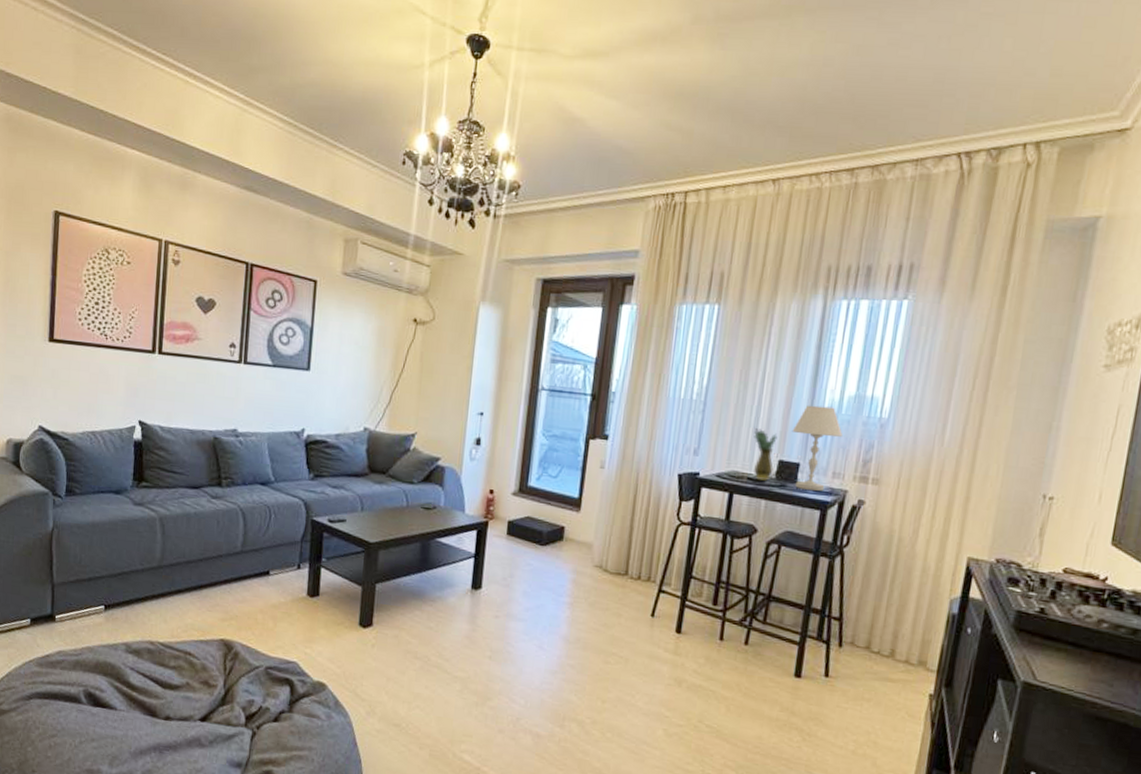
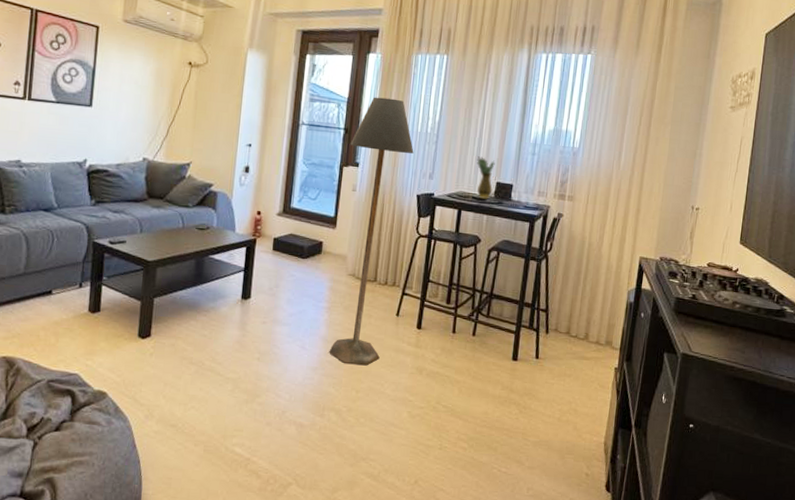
floor lamp: none [570,356,676,673] -> present [329,97,414,366]
table lamp: present [791,405,842,491] -> none [506,137,545,207]

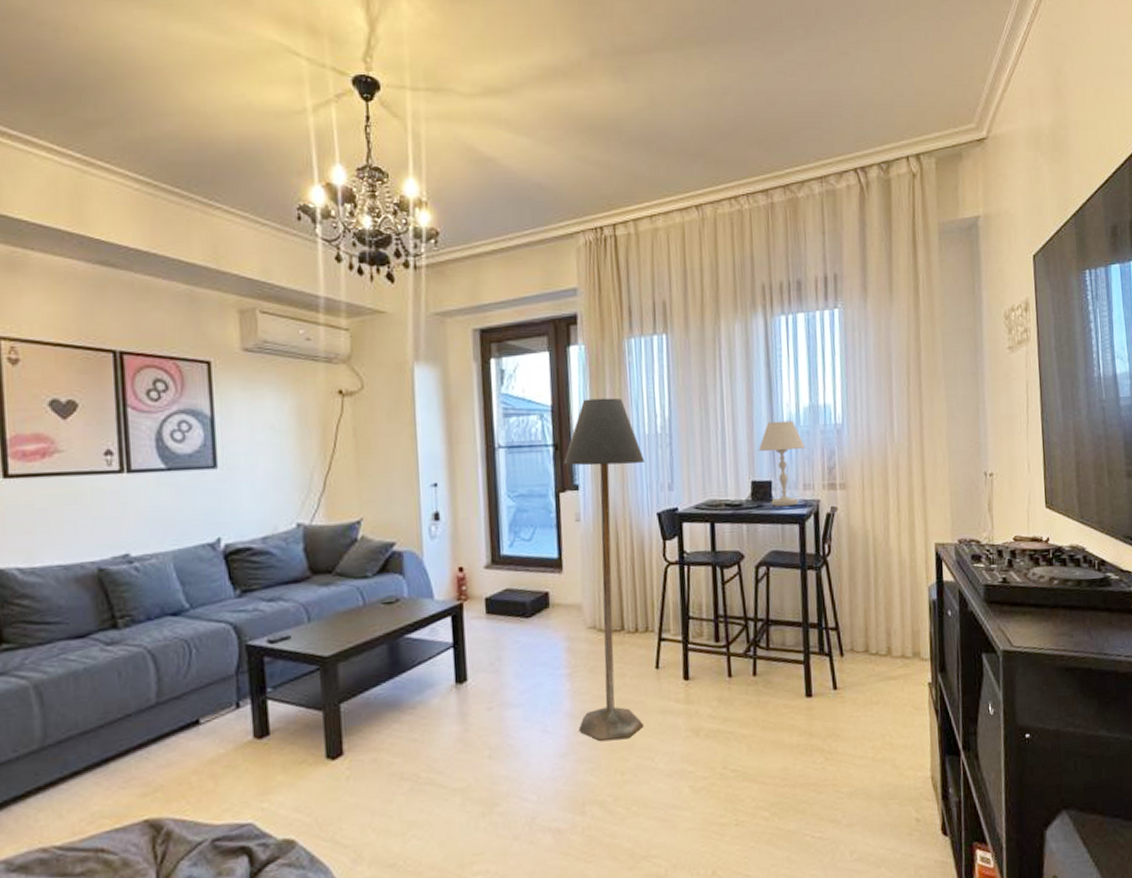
vase: present [476,156,495,199] -> none [723,453,748,505]
table lamp: none [506,137,545,207] -> present [758,420,805,506]

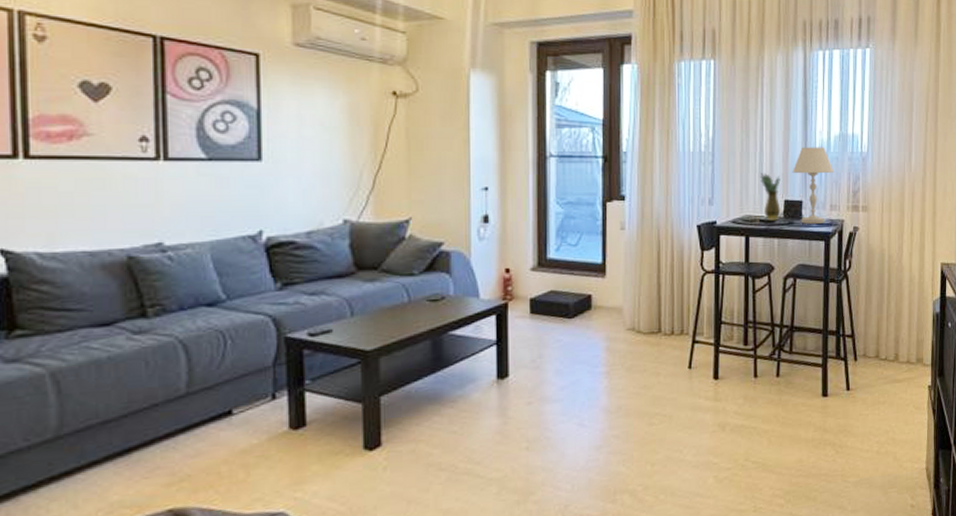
floor lamp: present [563,398,645,741] -> none [612,115,688,434]
vase: none [723,453,748,505] -> present [760,173,781,221]

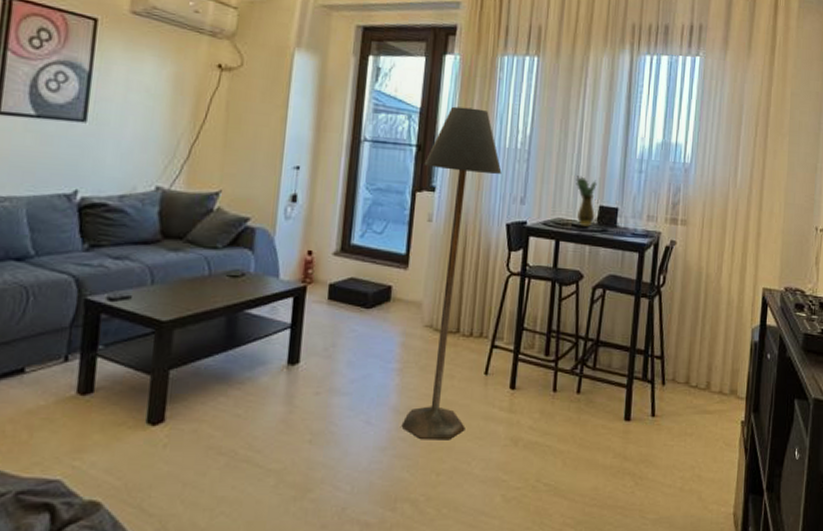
floor lamp: none [612,115,688,434] -> present [401,106,502,440]
table lamp: present [792,147,833,224] -> none [609,152,653,234]

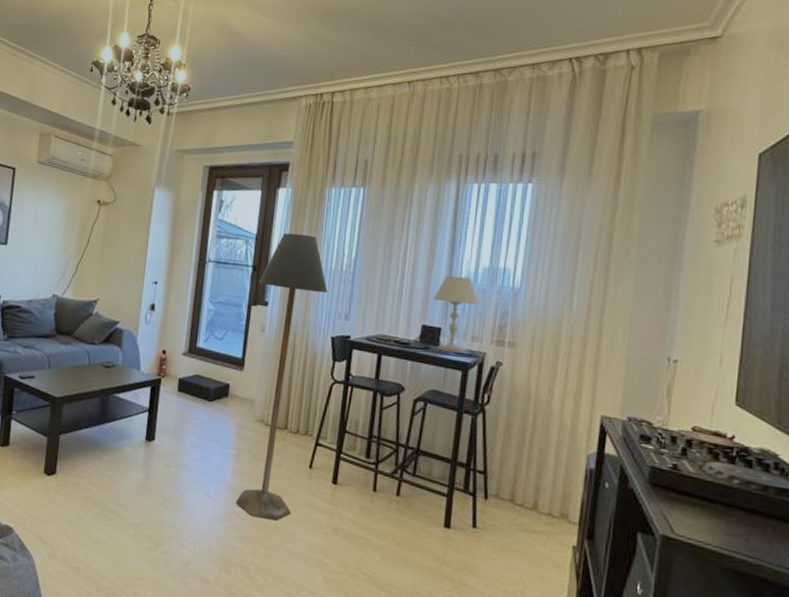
vase: present [576,176,597,227] -> none [398,296,420,344]
table lamp: none [609,152,653,234] -> present [433,275,479,353]

